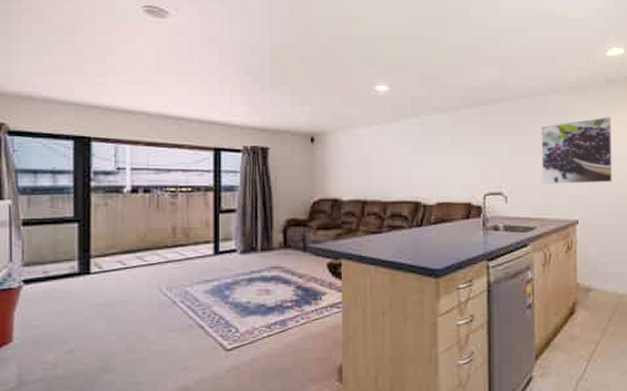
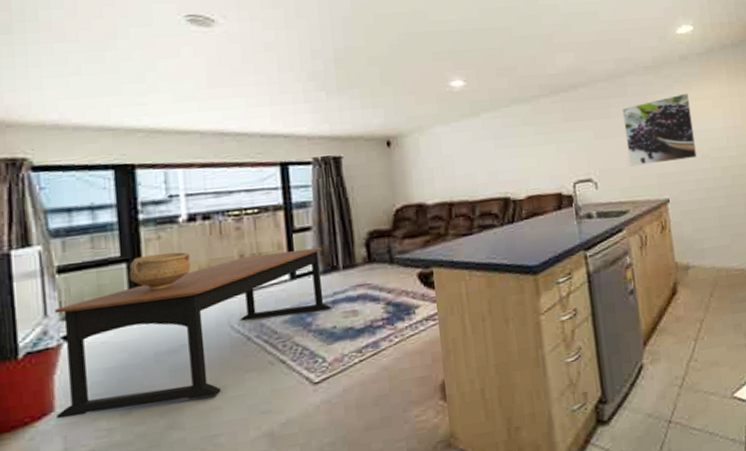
dining table: none [14,229,248,349] -> present [55,248,332,420]
ceramic pot: none [79,219,130,250] -> present [128,252,191,291]

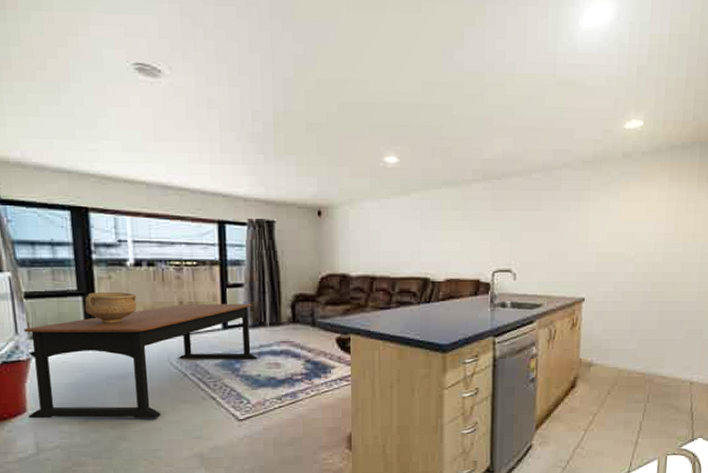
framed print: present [622,93,698,167] -> none [551,193,624,262]

